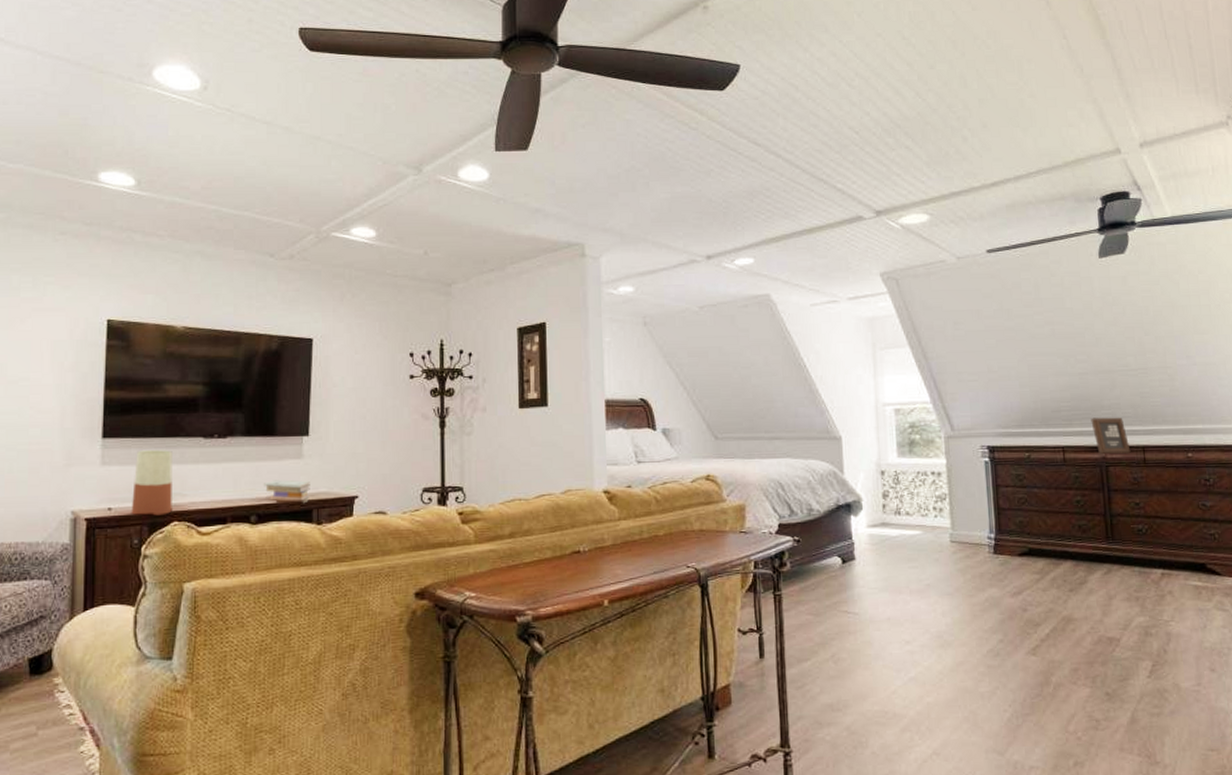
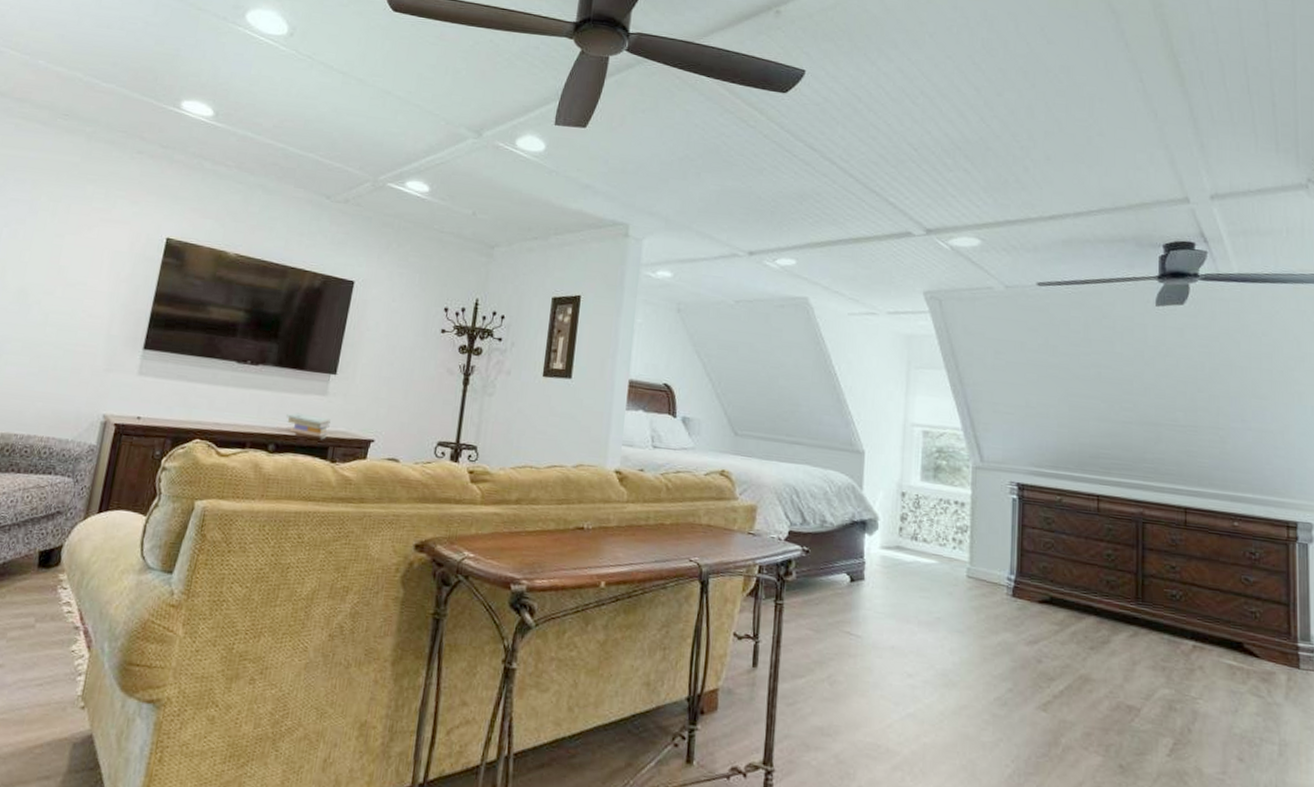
vase: present [131,450,173,518] -> none [158,366,206,433]
picture frame: present [1091,417,1131,455] -> none [1131,469,1171,514]

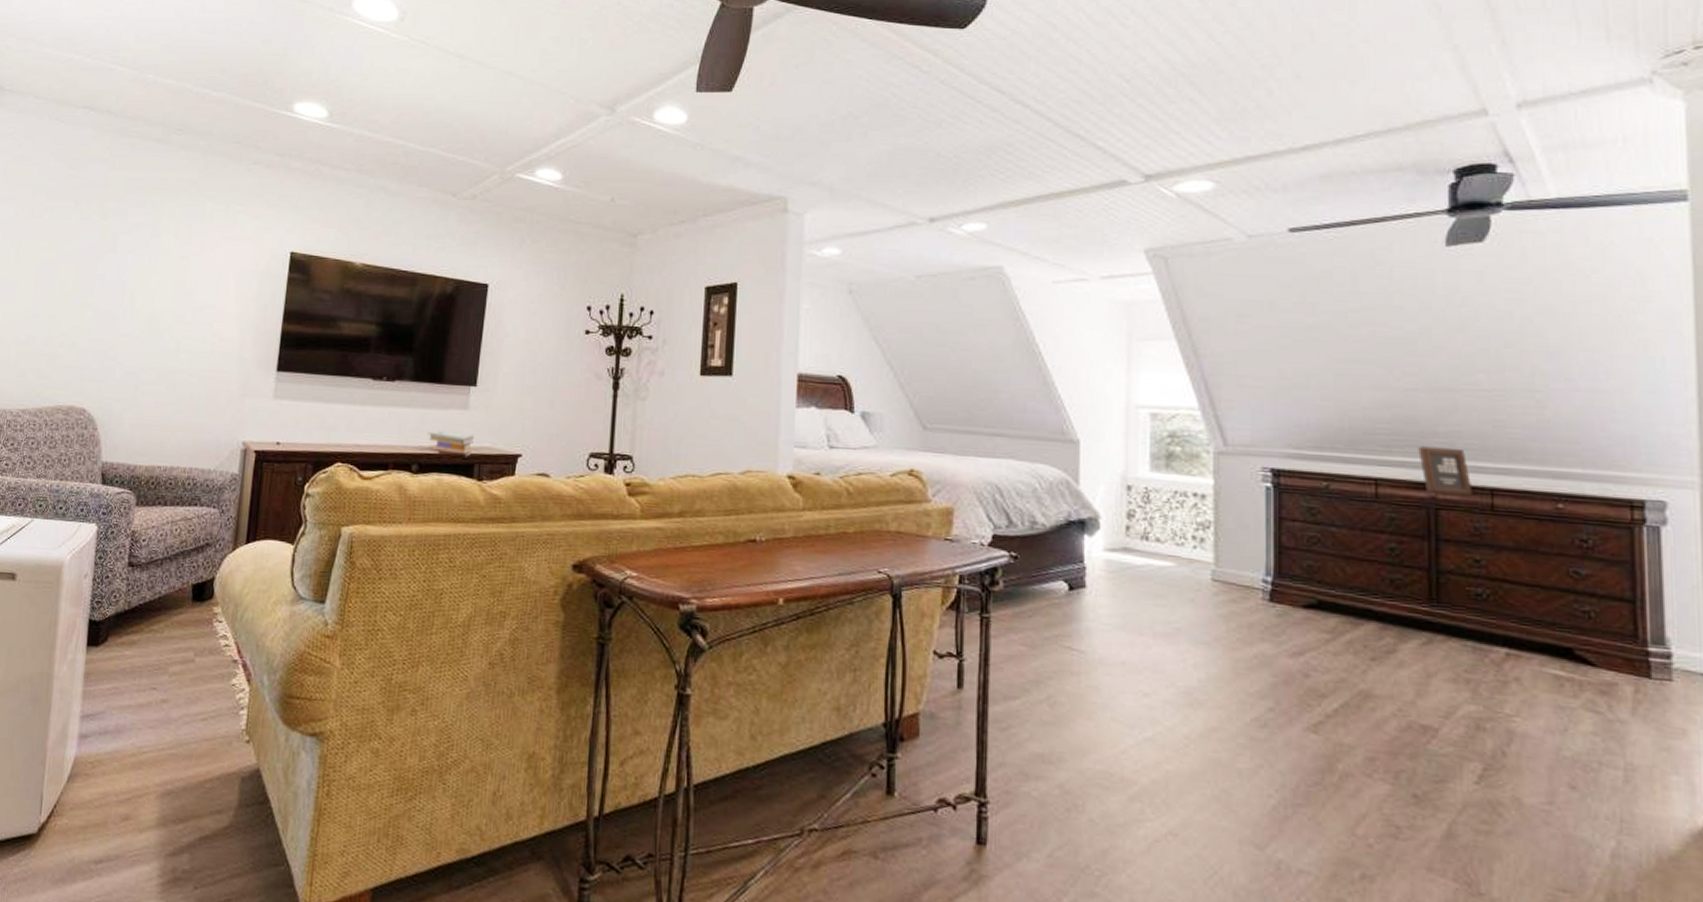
picture frame: none [1131,469,1171,514] -> present [1418,446,1473,497]

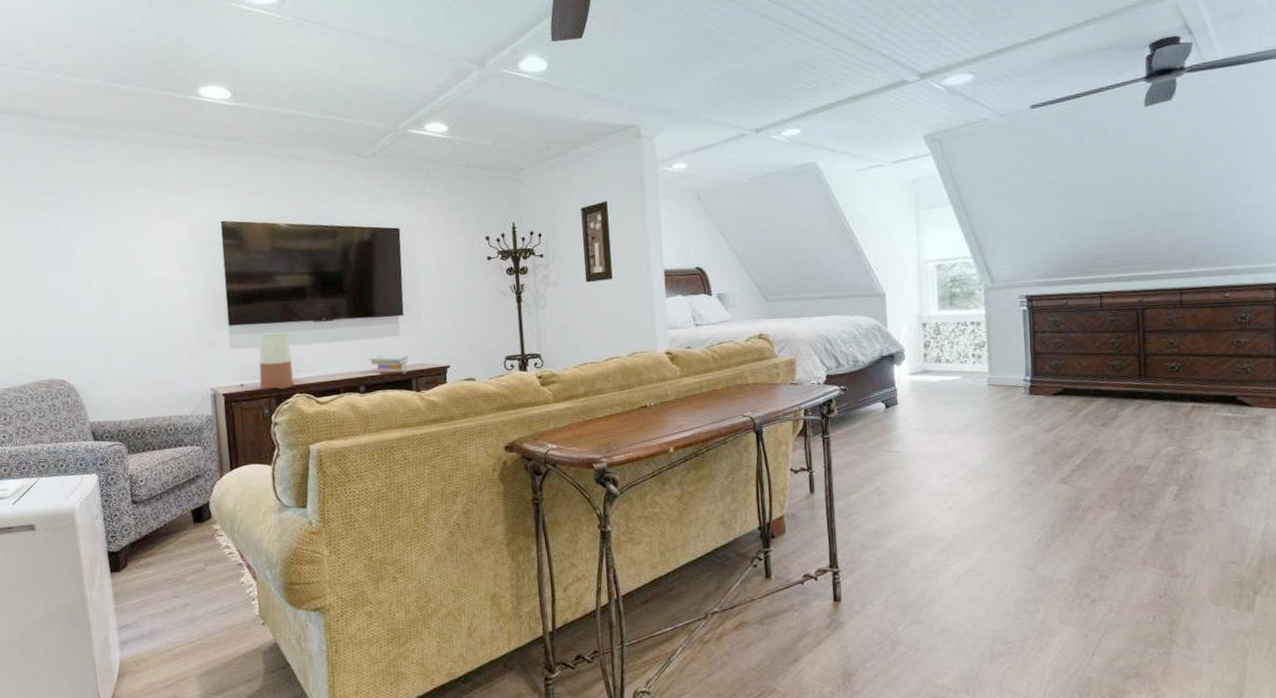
vase: none [297,387,342,456] -> present [258,333,294,391]
picture frame: present [1418,446,1473,497] -> none [1129,262,1168,299]

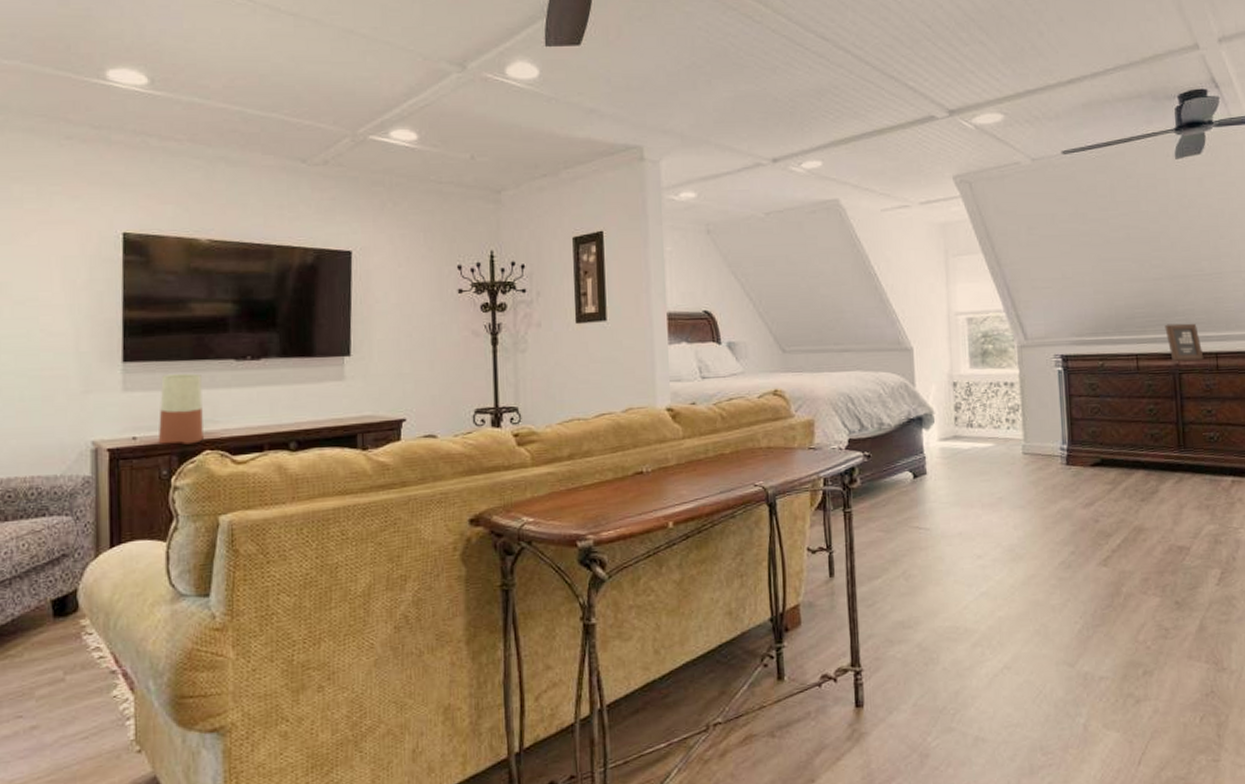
books: present [368,354,408,376] -> none [303,403,354,430]
picture frame: none [1129,262,1168,299] -> present [1165,323,1204,362]

